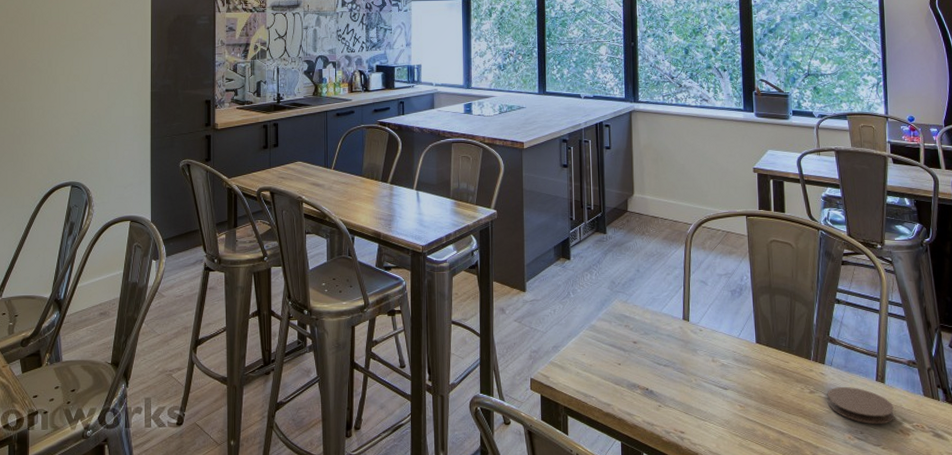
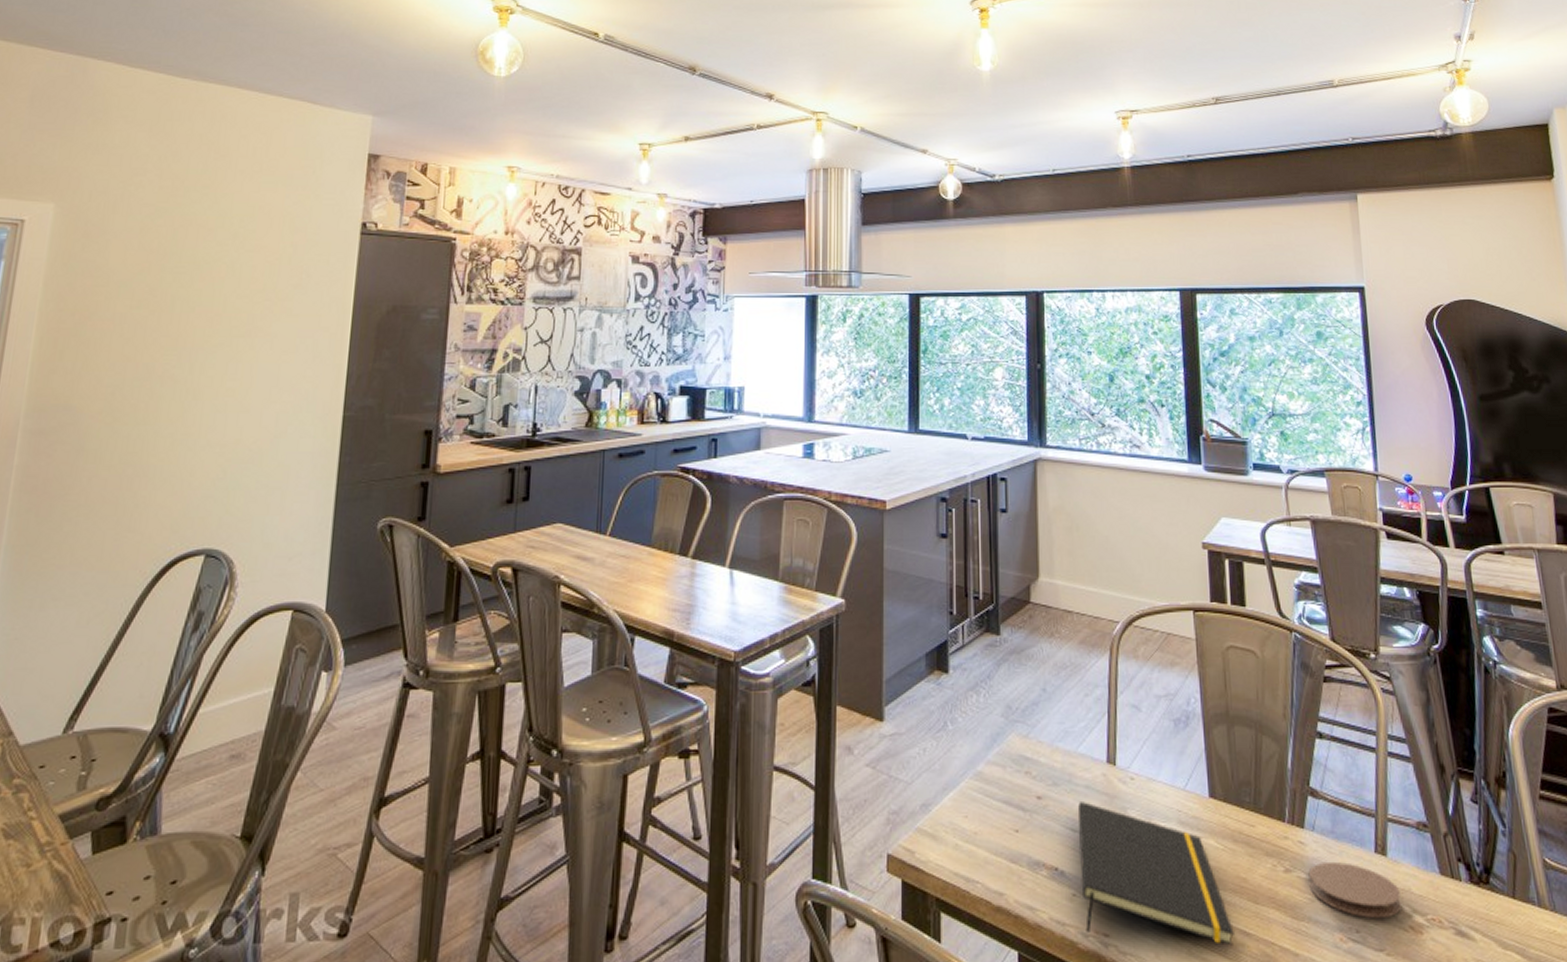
notepad: none [662,345,772,442] -> present [1077,802,1234,947]

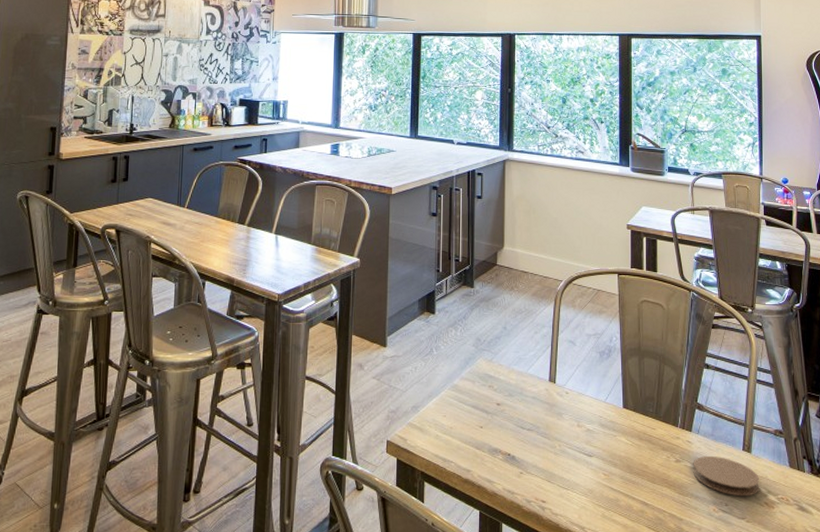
notepad: present [1077,802,1234,947] -> none [526,408,636,513]

